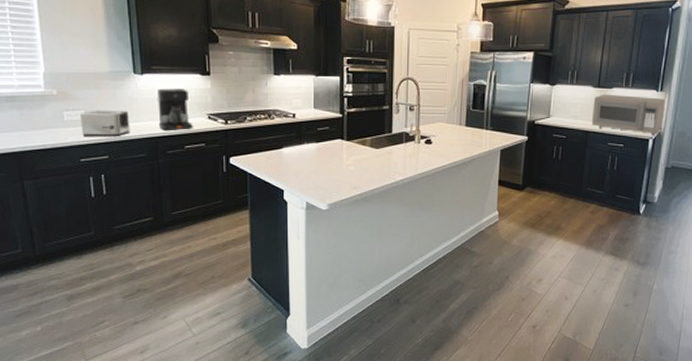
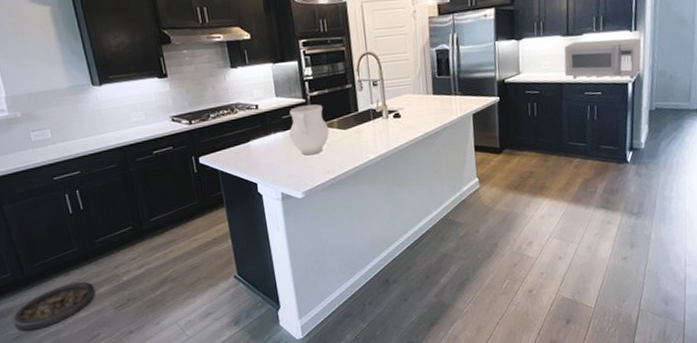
pet bowl: none [16,267,106,310] -> present [13,282,96,331]
toaster: present [80,110,130,137] -> none [46,123,98,155]
coffee maker: present [158,88,193,131] -> none [118,94,158,139]
ceramic jug: none [323,121,361,169] -> present [289,104,329,156]

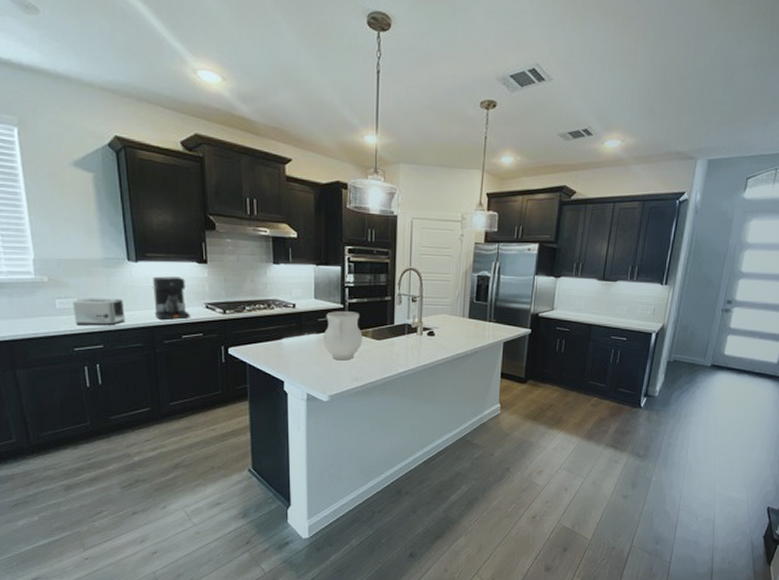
pet bowl: present [13,282,96,331] -> none [12,457,103,500]
toaster: none [46,123,98,155] -> present [73,297,125,326]
coffee maker: none [118,94,158,139] -> present [153,276,190,321]
microwave: present [564,38,641,79] -> none [596,287,669,330]

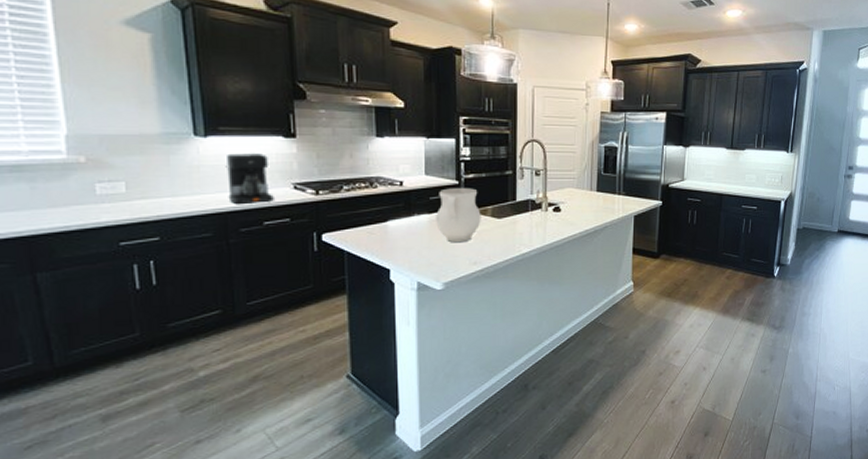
toaster: present [73,297,125,326] -> none [119,180,190,215]

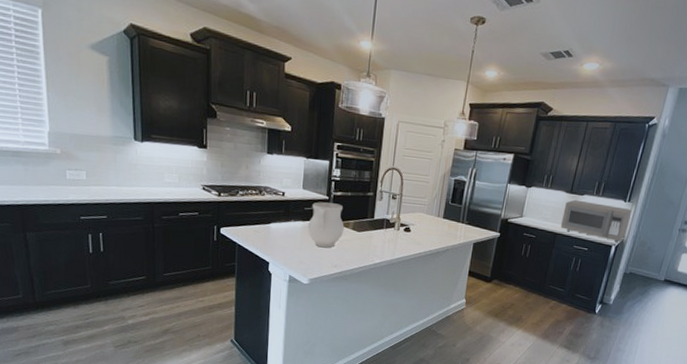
coffee maker: present [227,153,274,205] -> none [155,156,188,198]
microwave: none [726,155,795,197] -> present [561,199,632,243]

